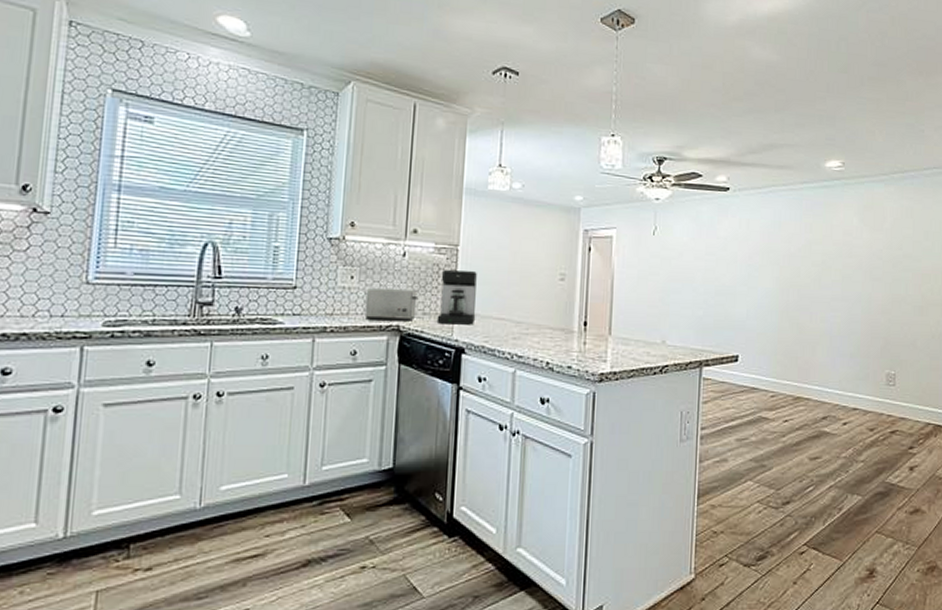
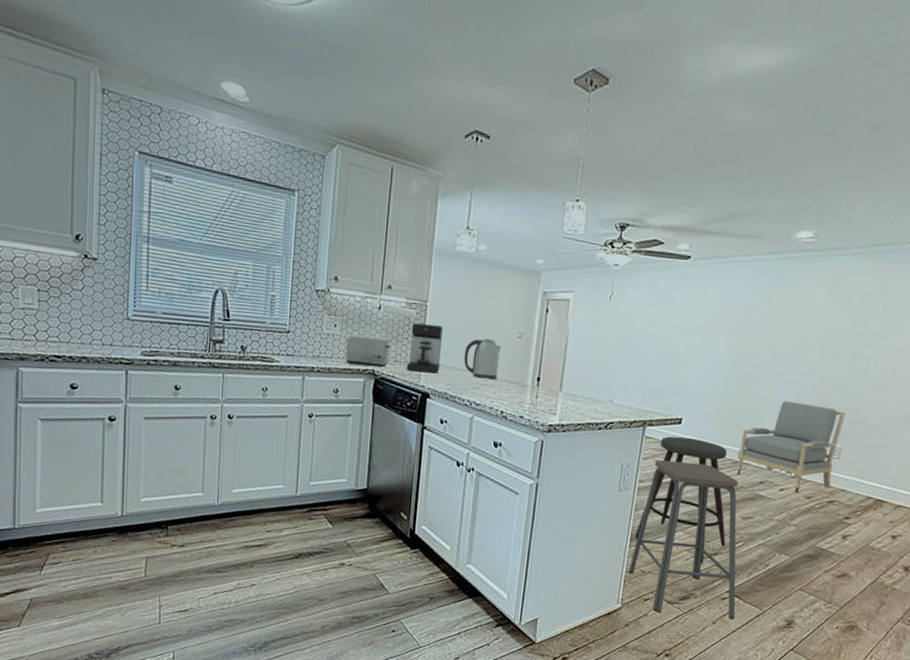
kettle: none [502,283,543,327] -> present [464,339,502,380]
bar stool: none [698,402,816,579] -> present [628,459,738,620]
bar stool: none [703,375,797,516] -> present [635,436,727,564]
armchair: none [797,330,894,425] -> present [737,401,846,493]

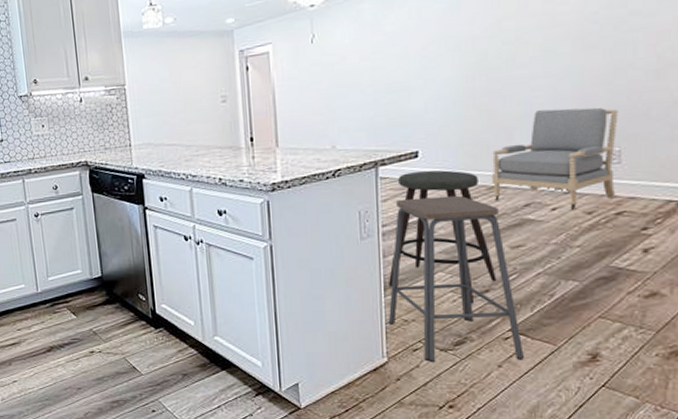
toaster: present [345,335,391,367] -> none [56,129,99,160]
coffee maker: present [406,323,443,374] -> none [115,106,150,156]
kettle: present [464,339,502,380] -> none [171,109,210,150]

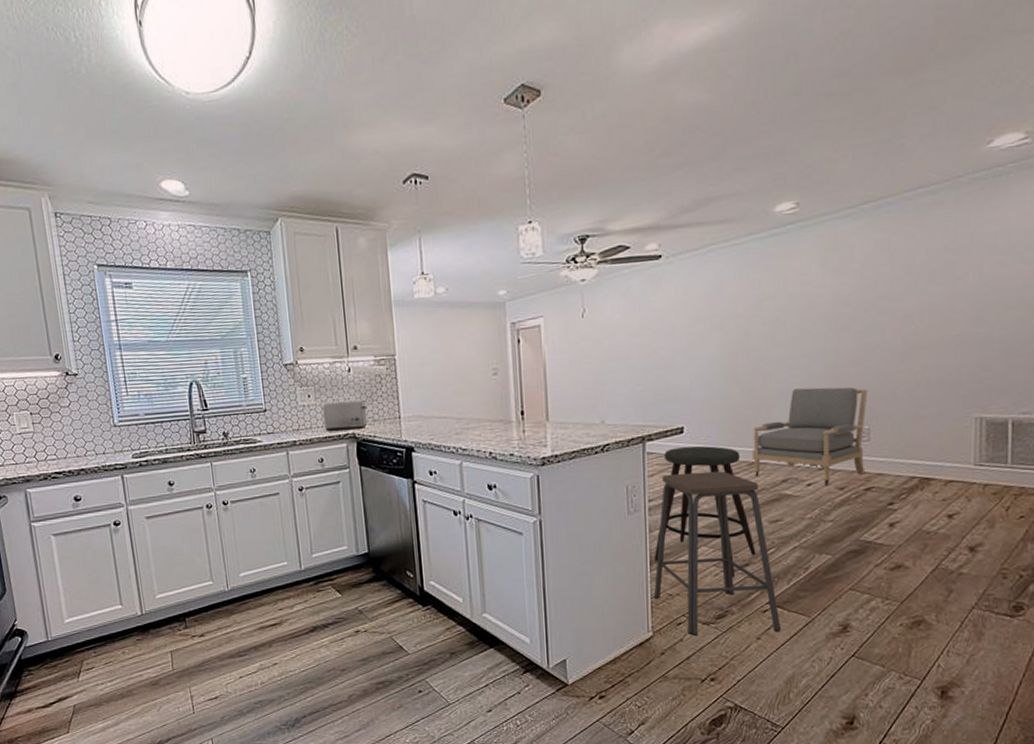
toaster: none [56,129,99,160] -> present [322,399,368,431]

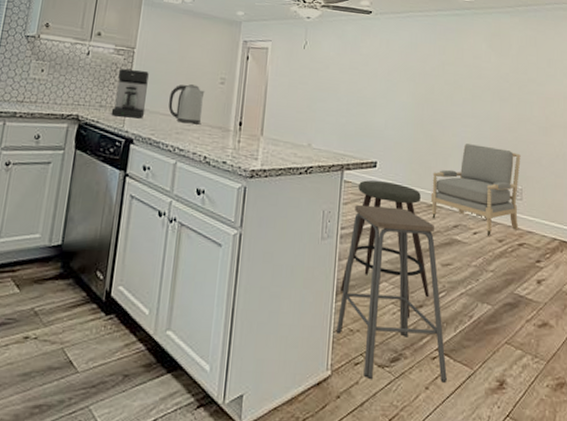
toaster: present [322,399,368,431] -> none [49,80,97,112]
coffee maker: none [384,377,420,428] -> present [111,69,149,119]
kettle: none [442,381,480,423] -> present [168,84,205,125]

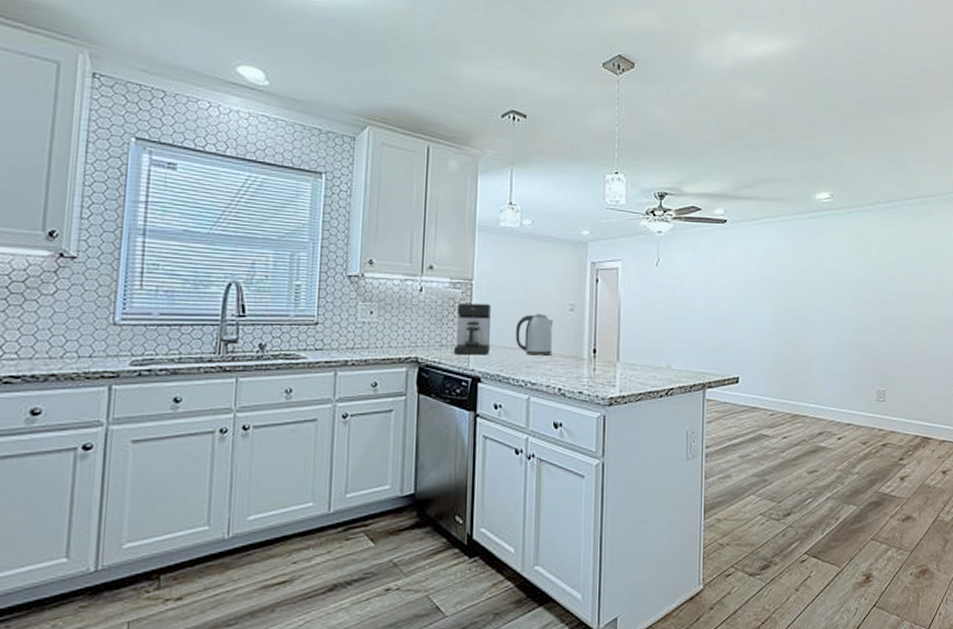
bar stool: present [336,204,447,383] -> none [706,421,816,588]
bar stool: present [341,180,429,319] -> none [709,395,796,527]
armchair: present [430,144,521,236] -> none [794,350,883,440]

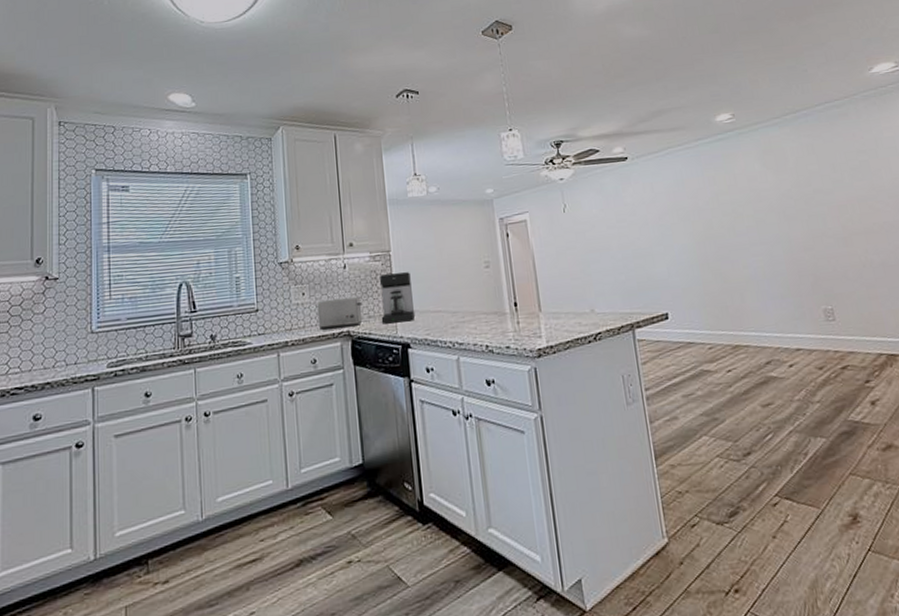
toaster: none [384,321,435,353] -> present [317,296,363,330]
kettle: present [516,314,554,356] -> none [436,275,475,317]

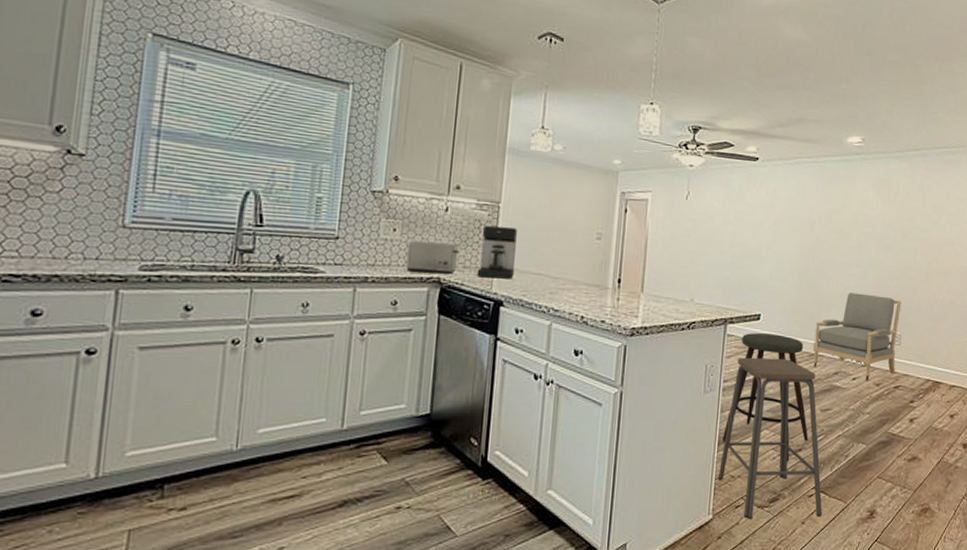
bar stool: none [654,330,756,469] -> present [723,332,808,462]
bar stool: none [655,355,794,539] -> present [717,357,822,519]
armchair: none [730,270,839,366] -> present [812,293,902,381]

